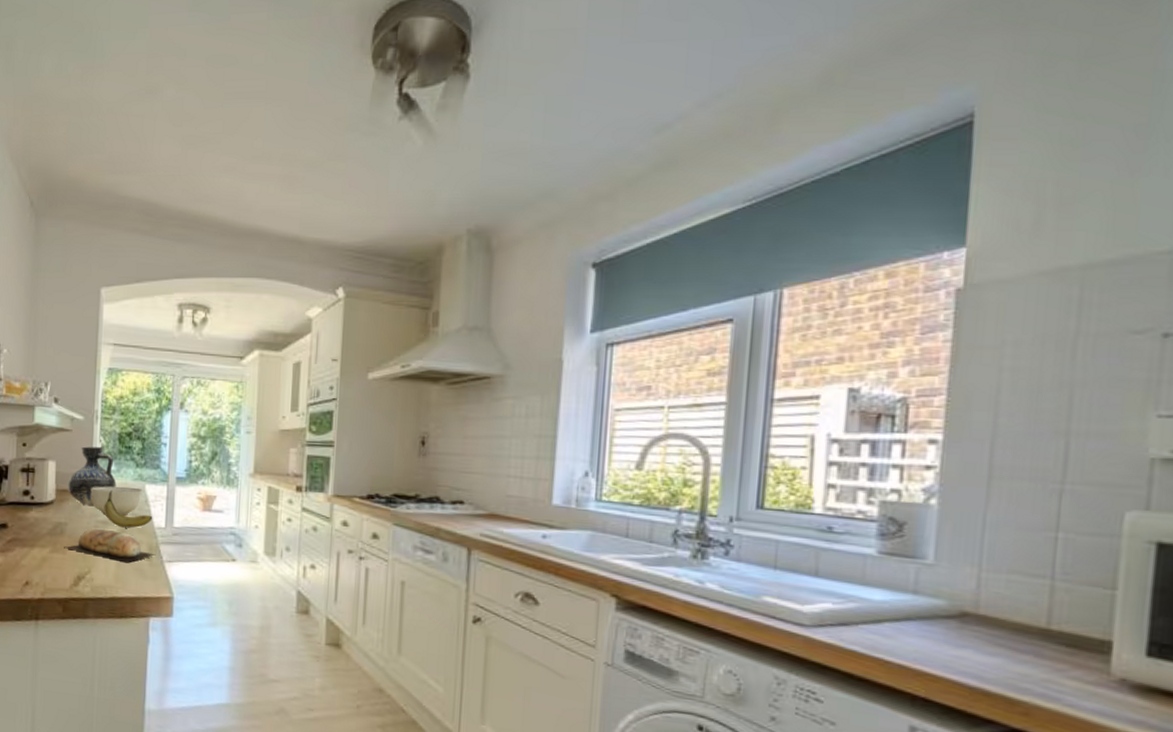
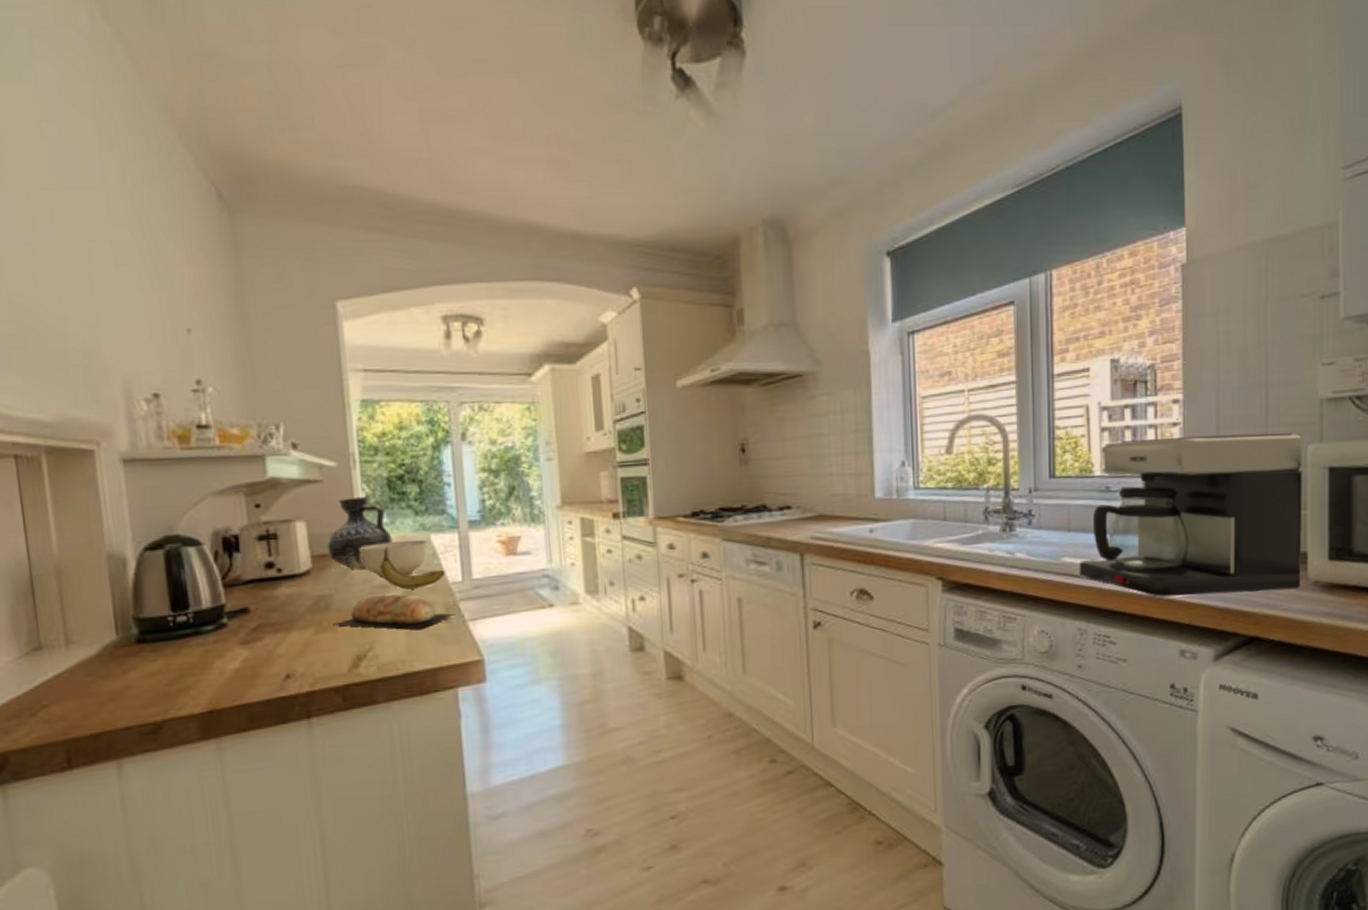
coffee maker: none [782,479,1119,684] -> present [1079,433,1303,597]

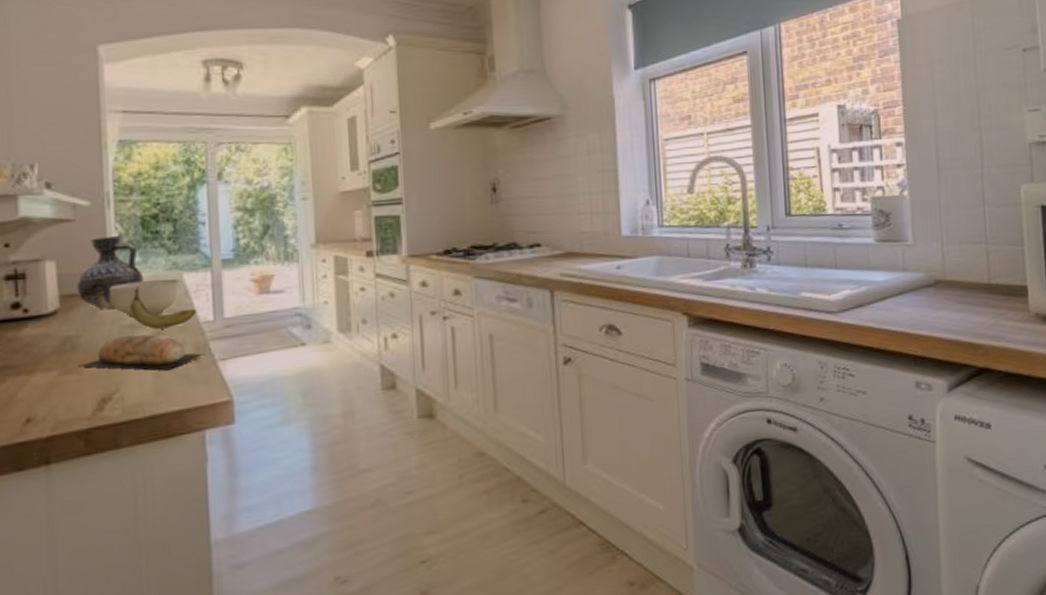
coffee maker: present [1079,433,1303,597] -> none [816,173,1023,330]

